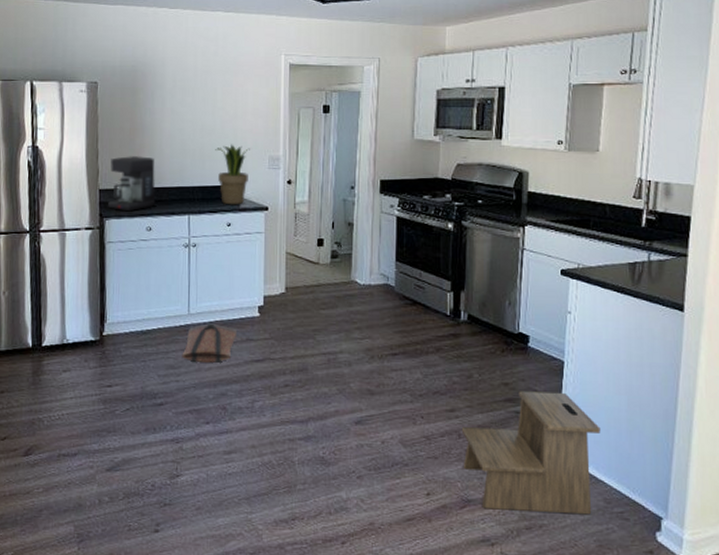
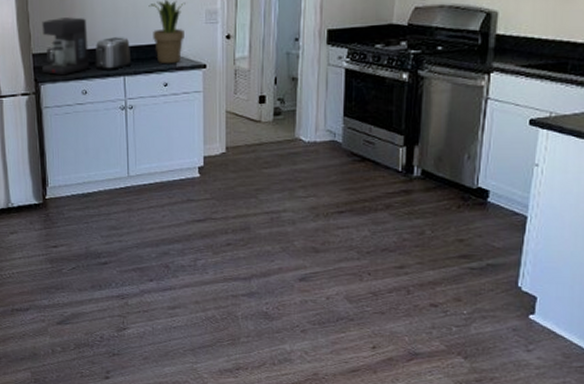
toaster: none [161,177,196,210] -> present [95,37,131,72]
shopping bag: present [182,324,238,363] -> none [123,186,178,223]
step stool: present [461,391,601,515] -> none [410,247,564,369]

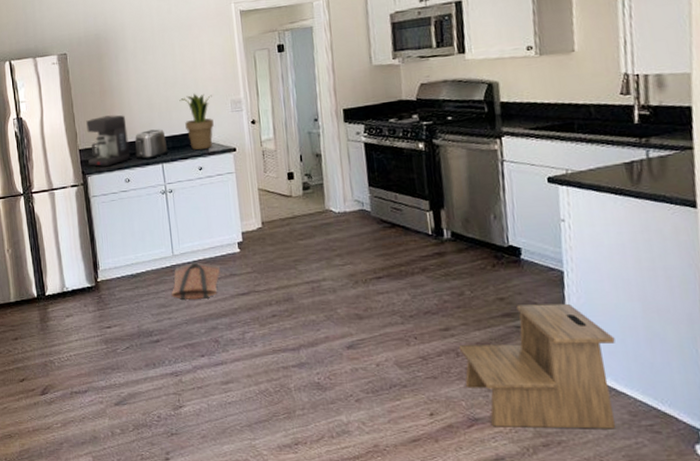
shopping bag: none [123,186,178,223] -> present [171,263,221,300]
step stool: none [410,247,564,369] -> present [458,303,615,429]

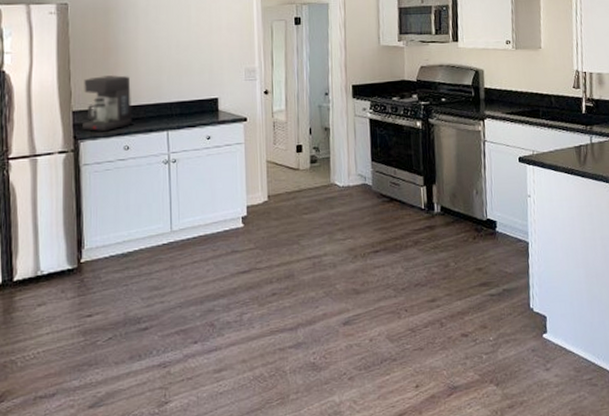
toaster: present [135,129,167,160] -> none [138,93,174,127]
shopping bag: present [171,263,221,300] -> none [166,239,222,281]
potted plant: present [179,93,214,150] -> none [191,58,226,118]
step stool: present [458,303,615,429] -> none [443,271,566,394]

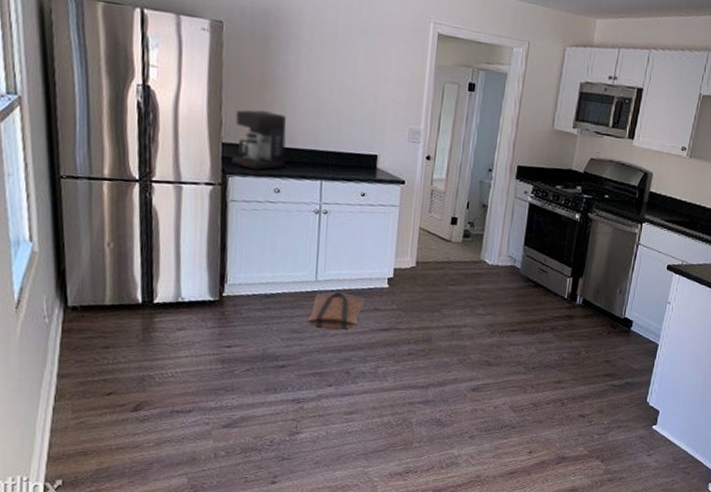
shopping bag: none [166,239,222,281] -> present [306,292,366,330]

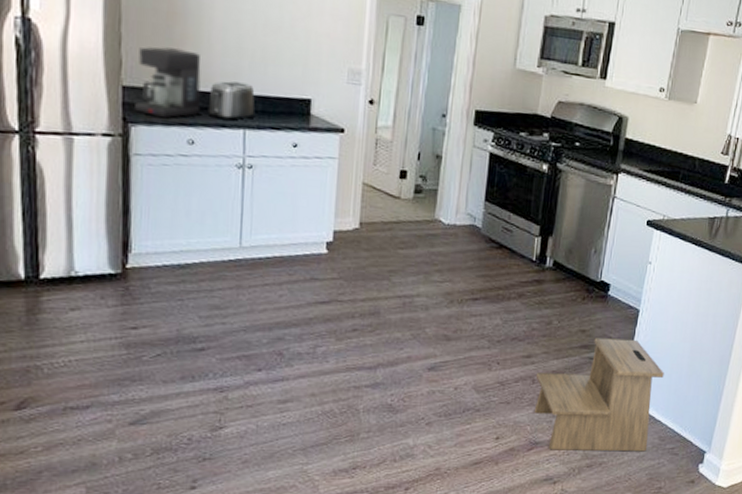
toaster: none [291,139,331,174] -> present [207,81,255,122]
shopping bag: present [306,292,366,330] -> none [230,260,300,304]
step stool: none [562,368,679,470] -> present [534,338,664,452]

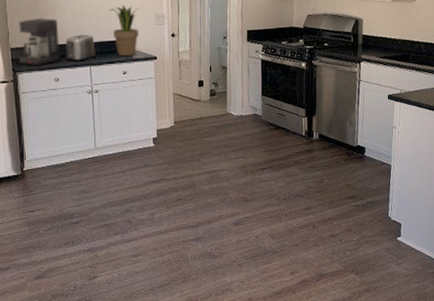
potted plant: none [281,48,326,123] -> present [109,5,139,57]
step stool: present [534,338,664,452] -> none [316,188,418,280]

